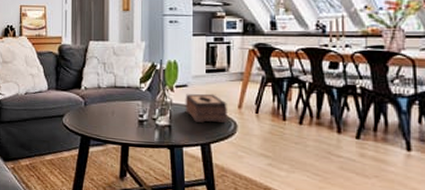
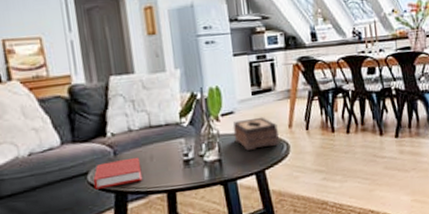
book: none [66,110,104,131] -> present [93,156,143,190]

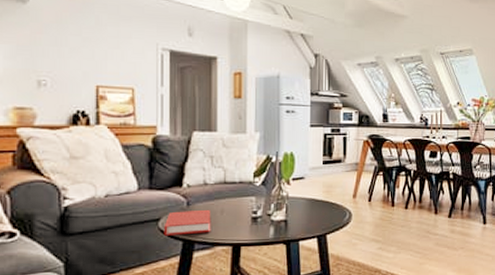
tissue box: present [233,117,279,150] -> none [301,185,343,214]

